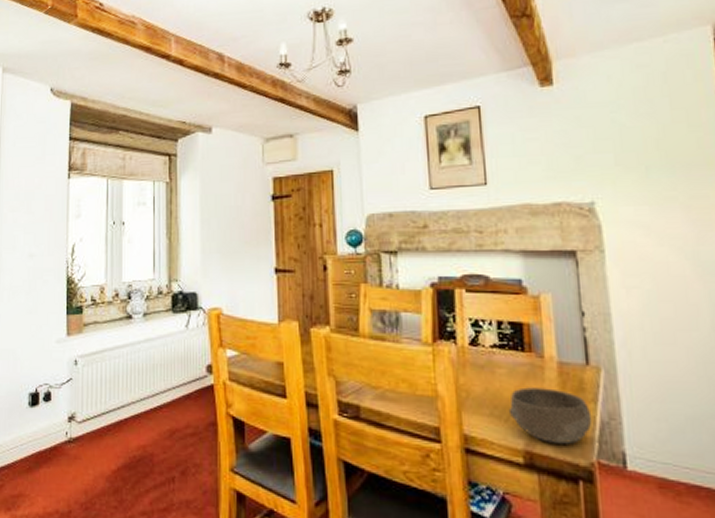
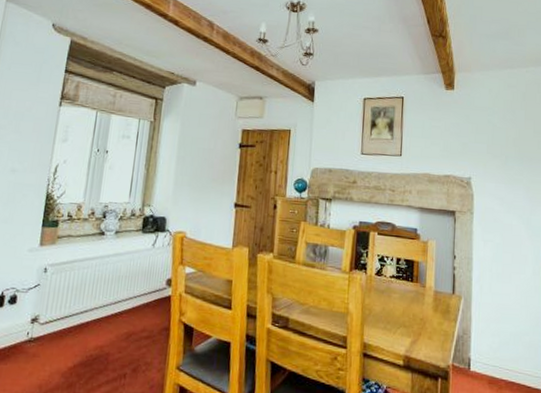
bowl: present [508,387,593,444] -> none [397,308,452,351]

